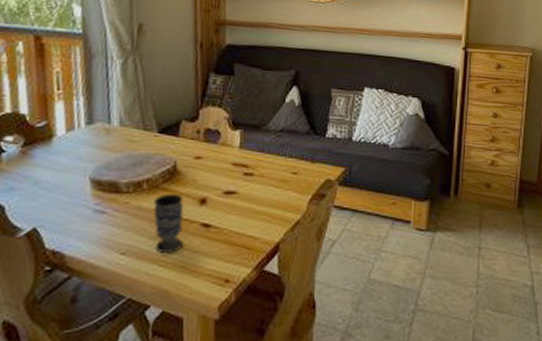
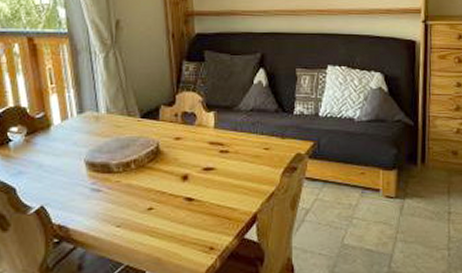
cup: present [153,193,184,253] -> none [142,171,171,225]

